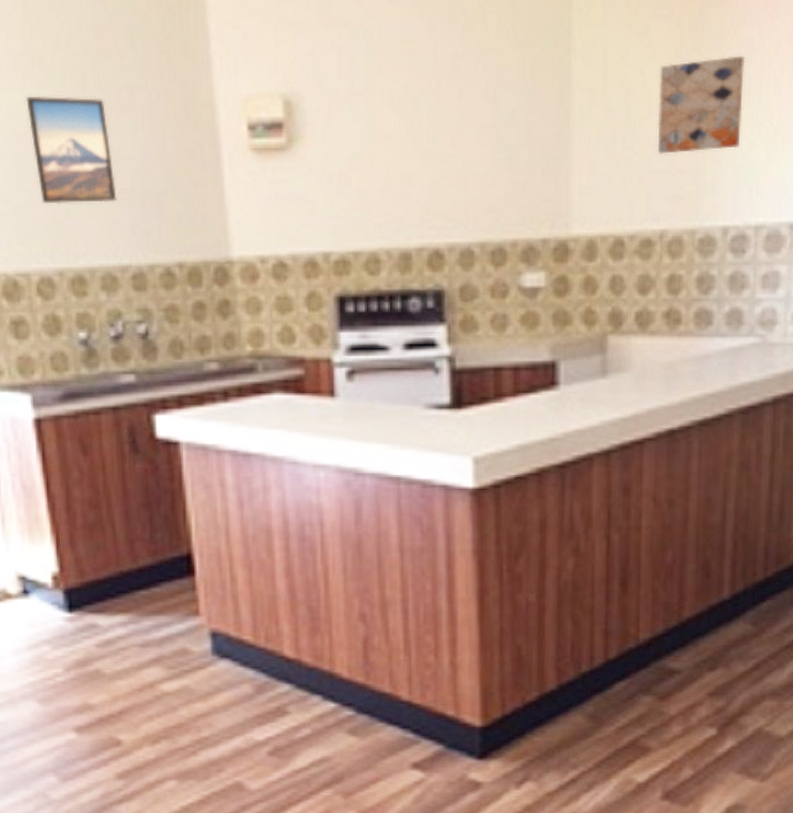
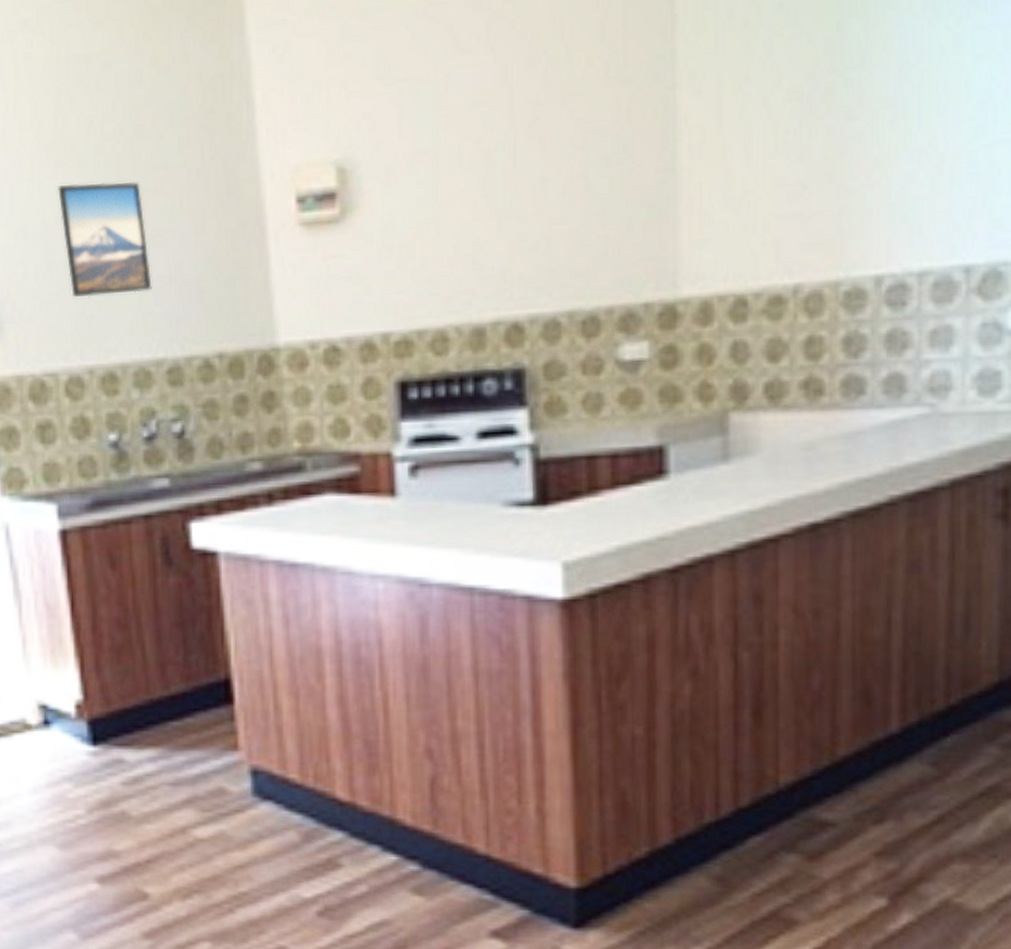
wall art: present [657,56,745,154] -> none [787,72,898,195]

